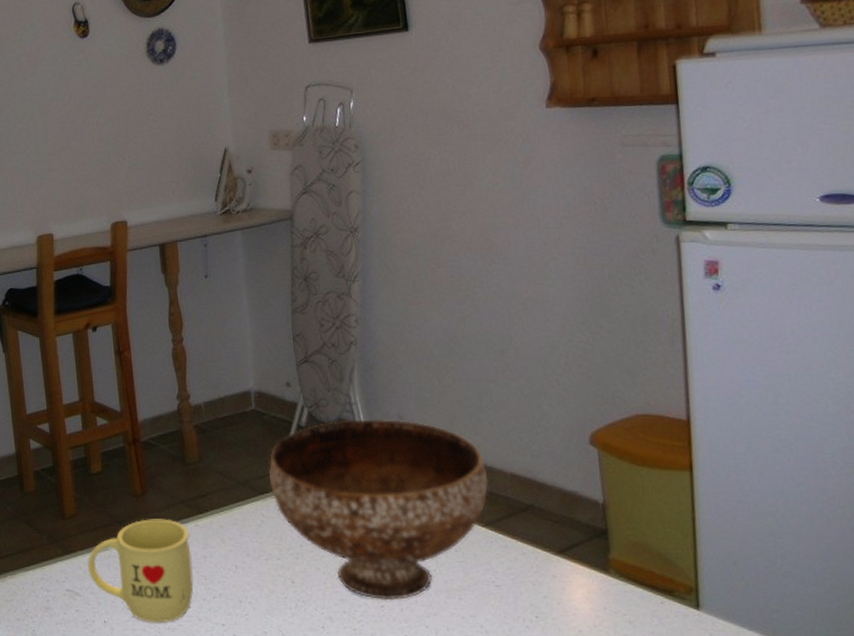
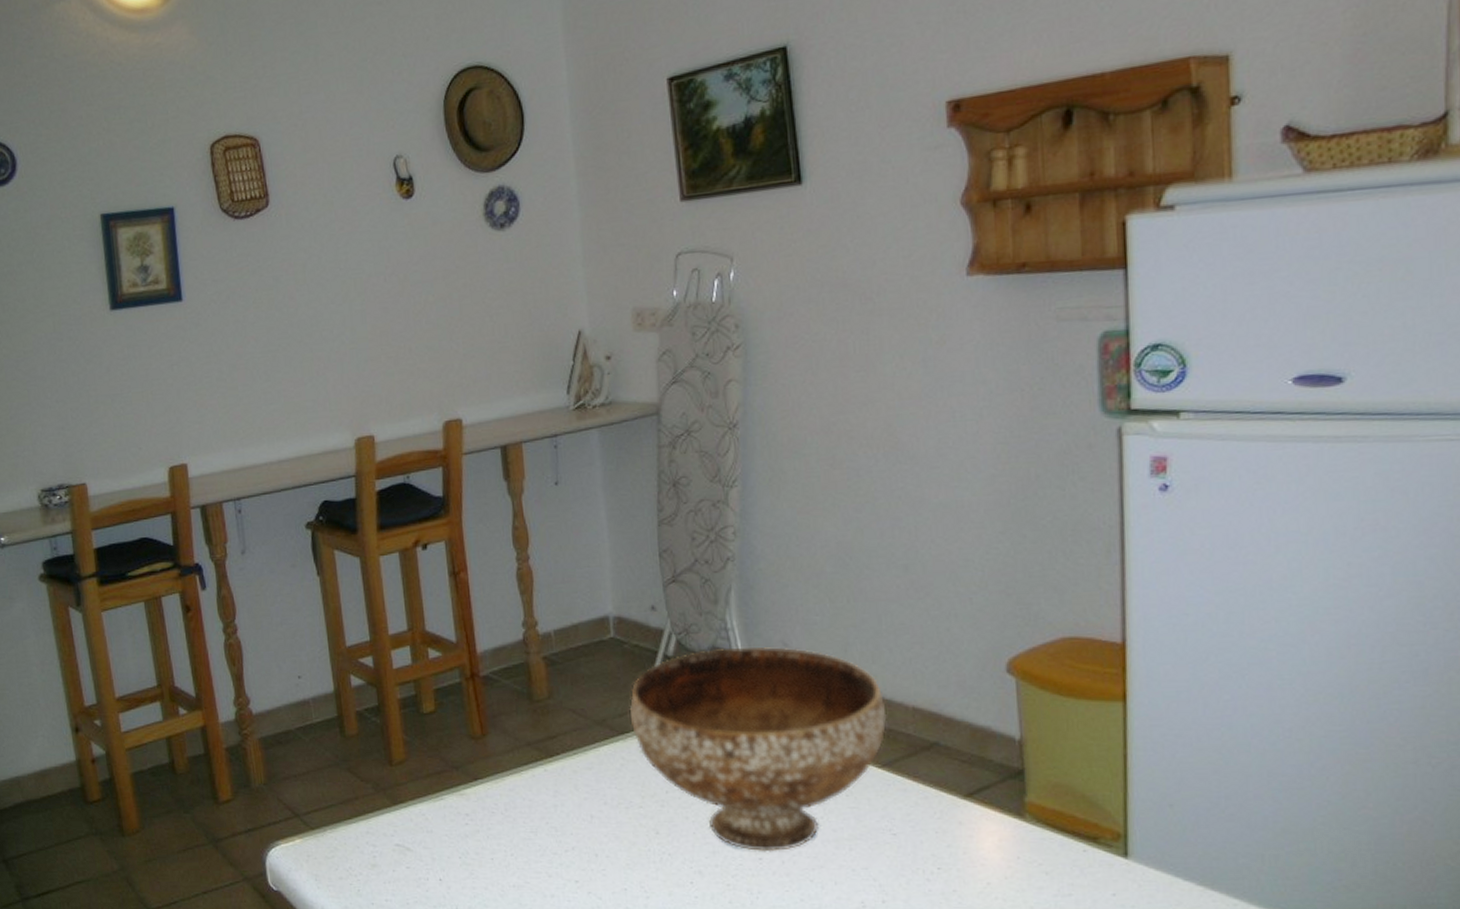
mug: present [88,519,194,623] -> none [420,763,543,881]

